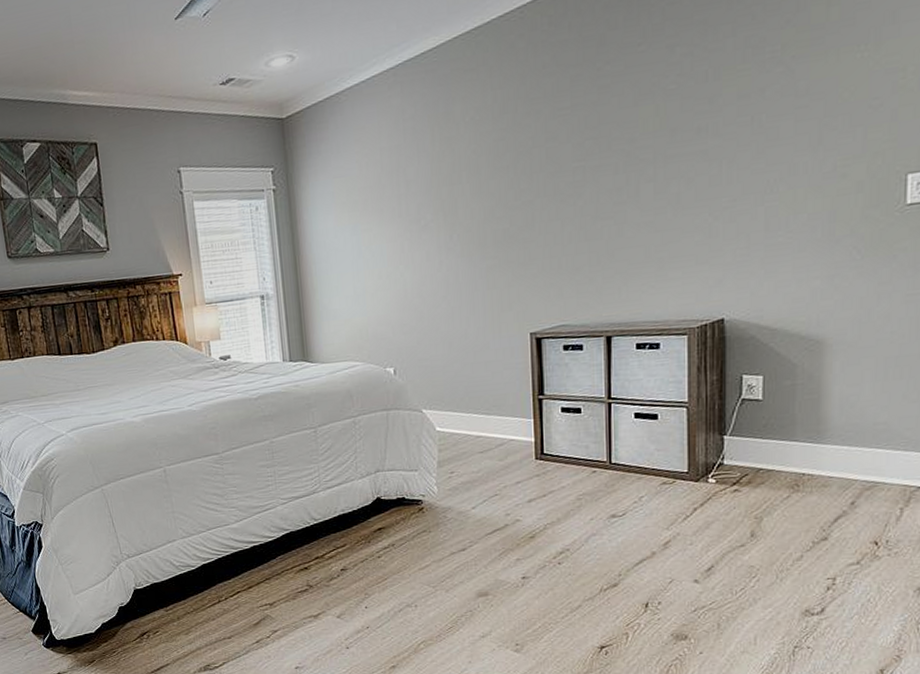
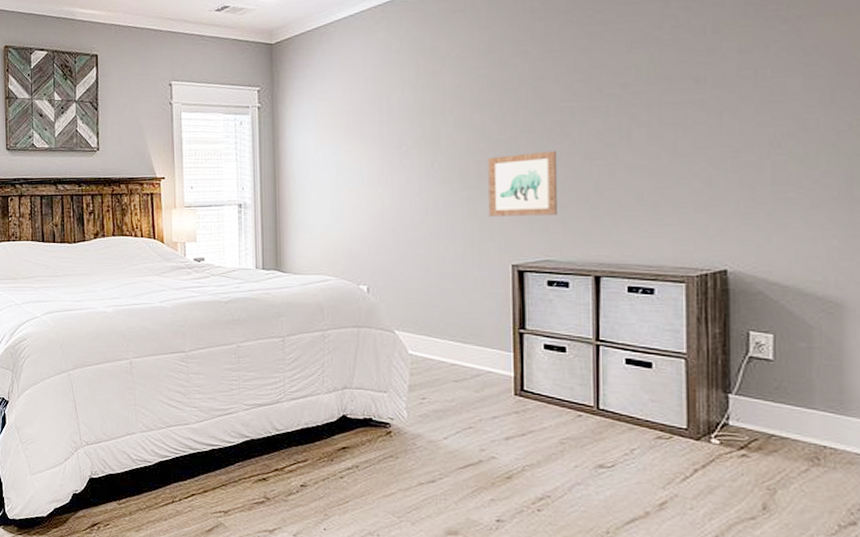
wall art: none [505,213,571,287] -> present [488,151,557,217]

